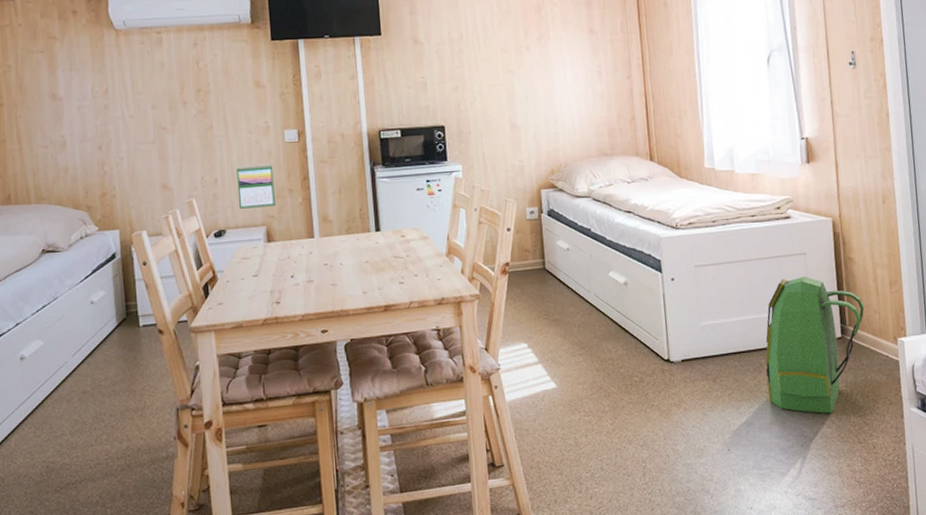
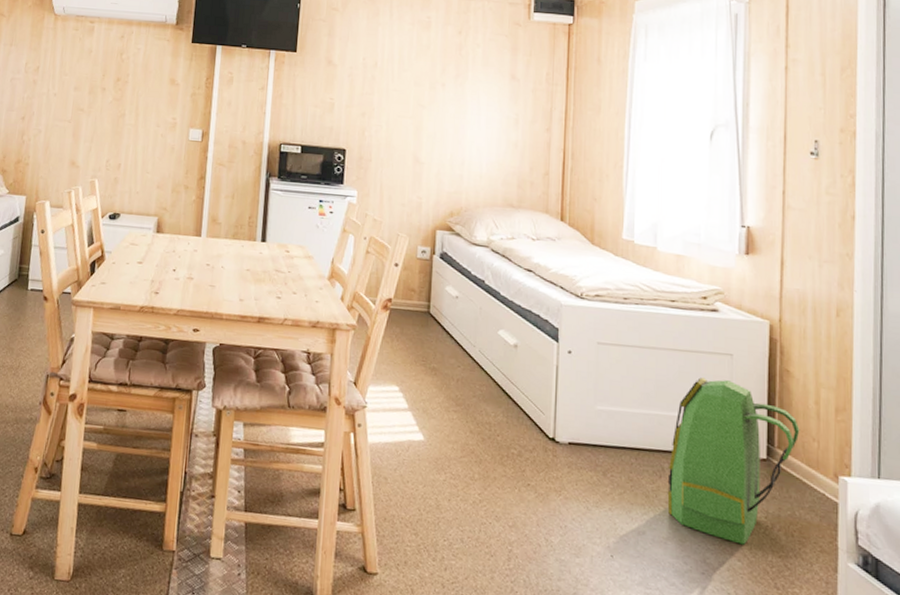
calendar: present [236,164,275,209] -> none [136,156,174,200]

